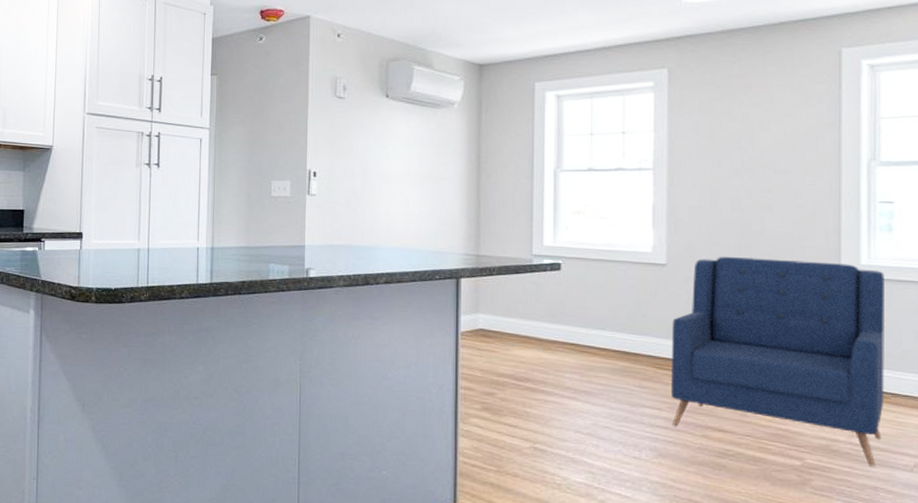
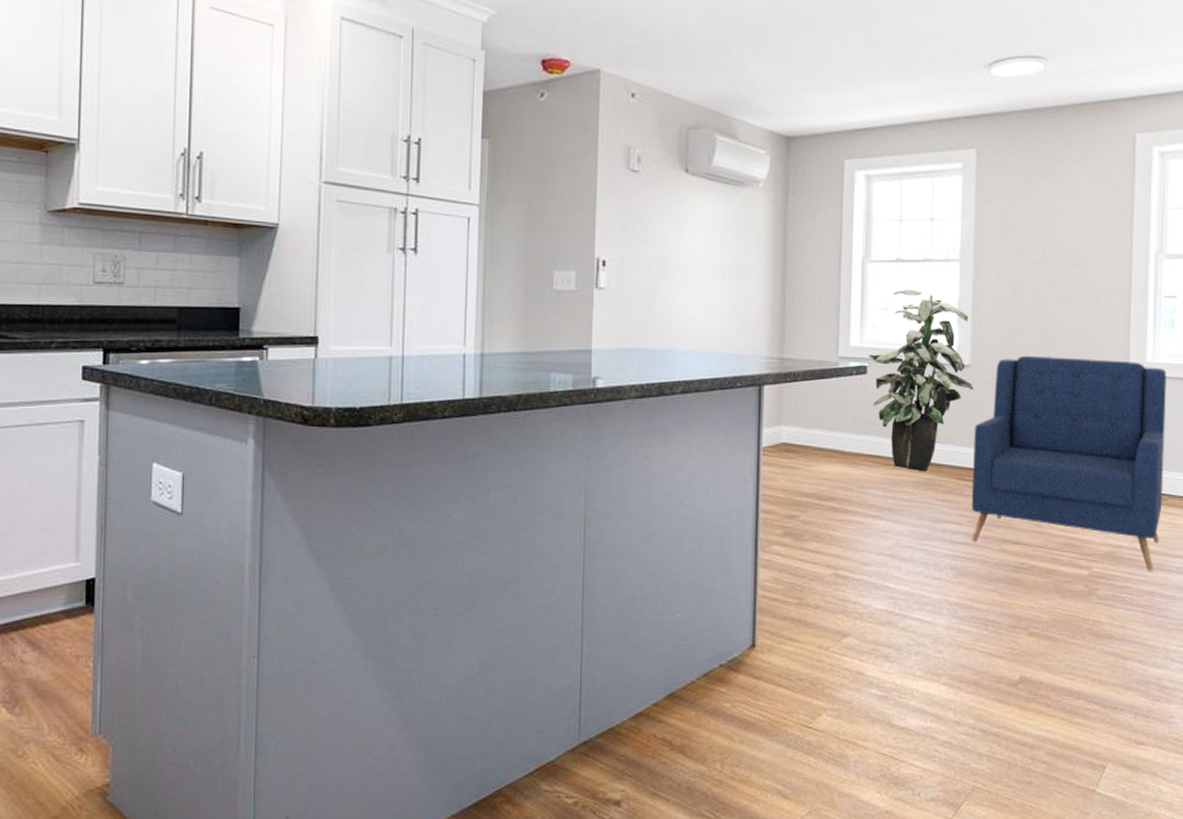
indoor plant: none [562,195,670,360] -> present [868,289,973,472]

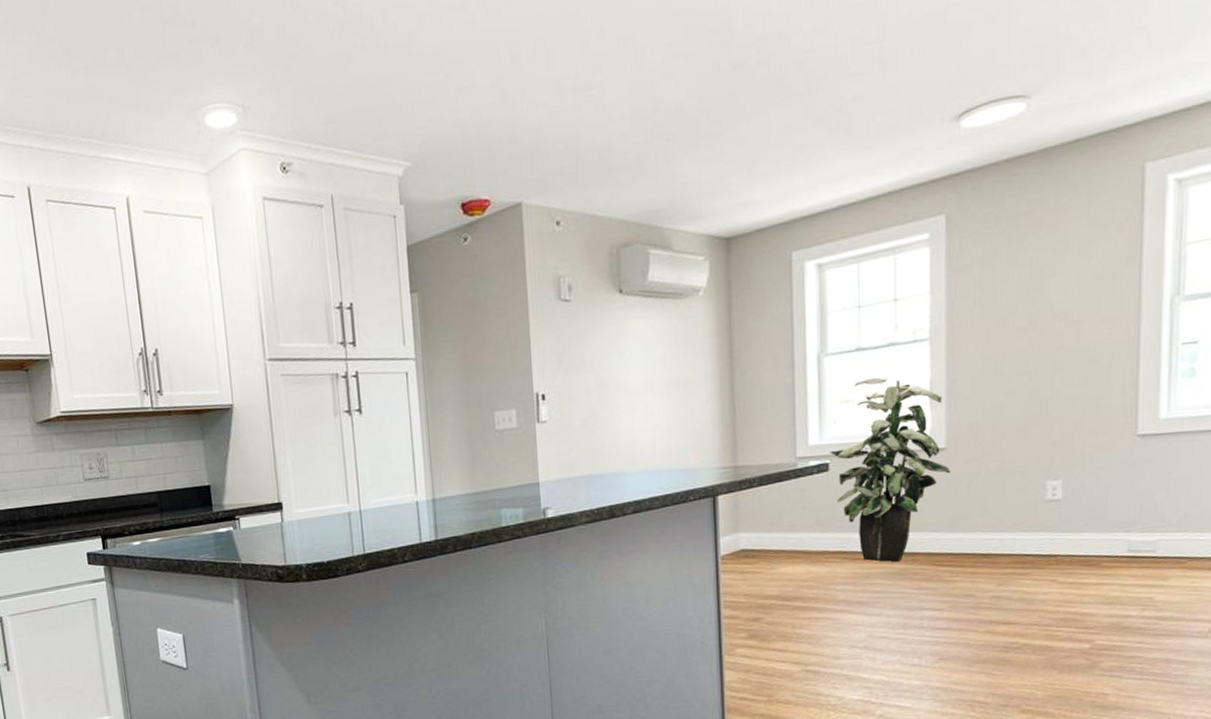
armchair: present [971,355,1166,571] -> none [952,420,1185,639]

